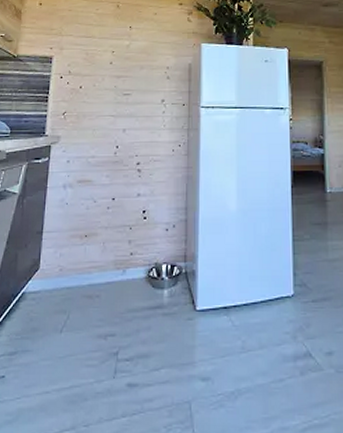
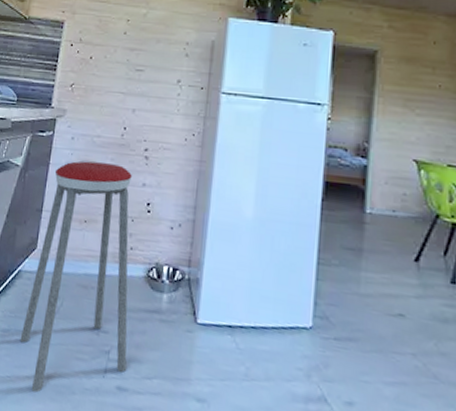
music stool: none [28,180,135,407] -> present [20,161,132,393]

